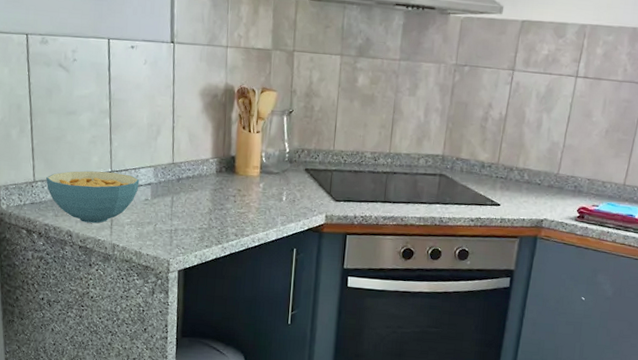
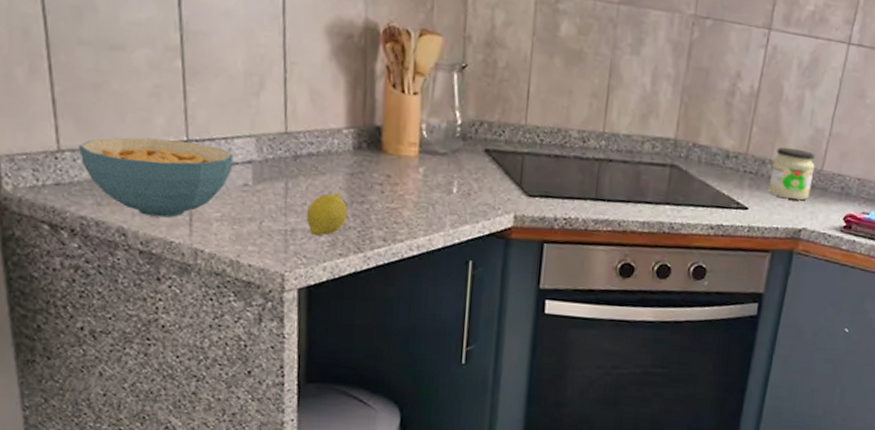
fruit: none [184,203,212,234] -> present [306,192,347,236]
jar: none [515,157,553,198] -> present [768,147,815,200]

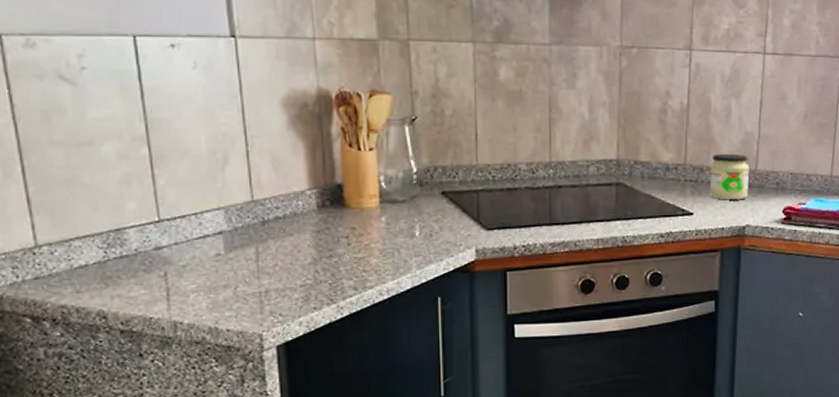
cereal bowl: present [79,137,234,218] -> none [55,221,205,296]
fruit: present [306,192,347,236] -> none [278,250,317,294]

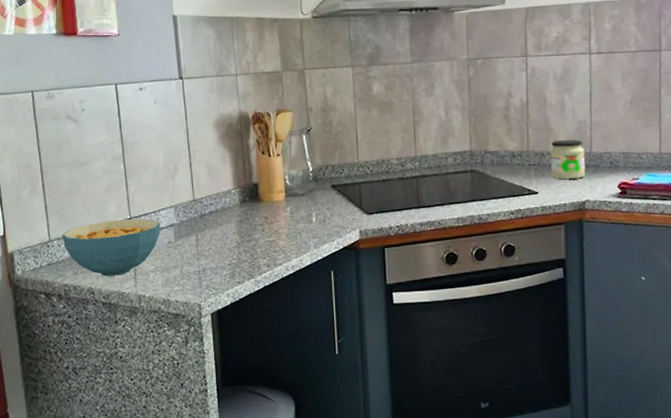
cereal bowl: none [55,221,205,296] -> present [62,218,161,277]

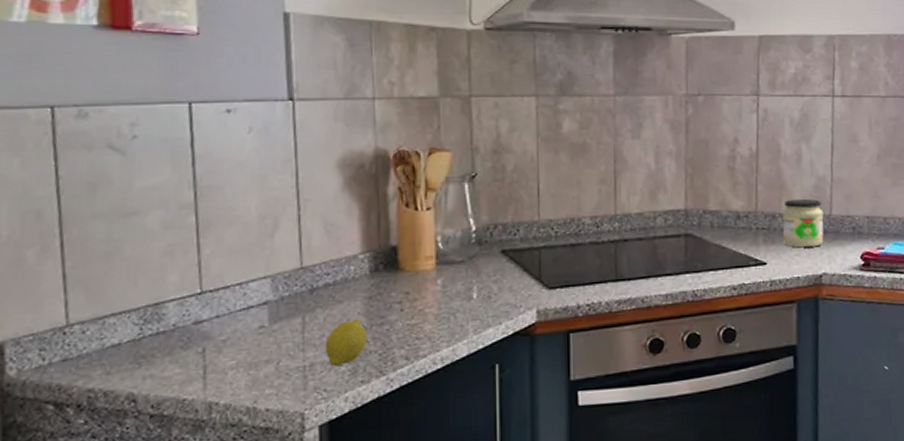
cereal bowl: present [62,218,161,277] -> none [89,293,249,377]
fruit: none [212,237,240,272] -> present [325,318,367,367]

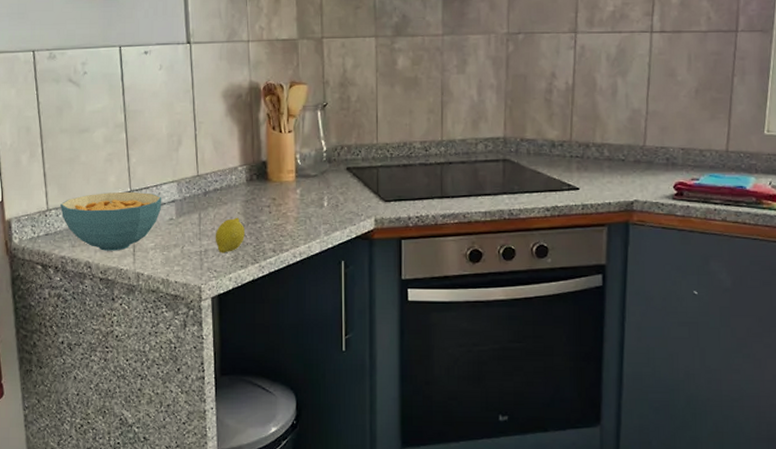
cereal bowl: none [89,293,249,377] -> present [60,191,162,251]
jar: present [782,198,824,248] -> none [595,130,637,176]

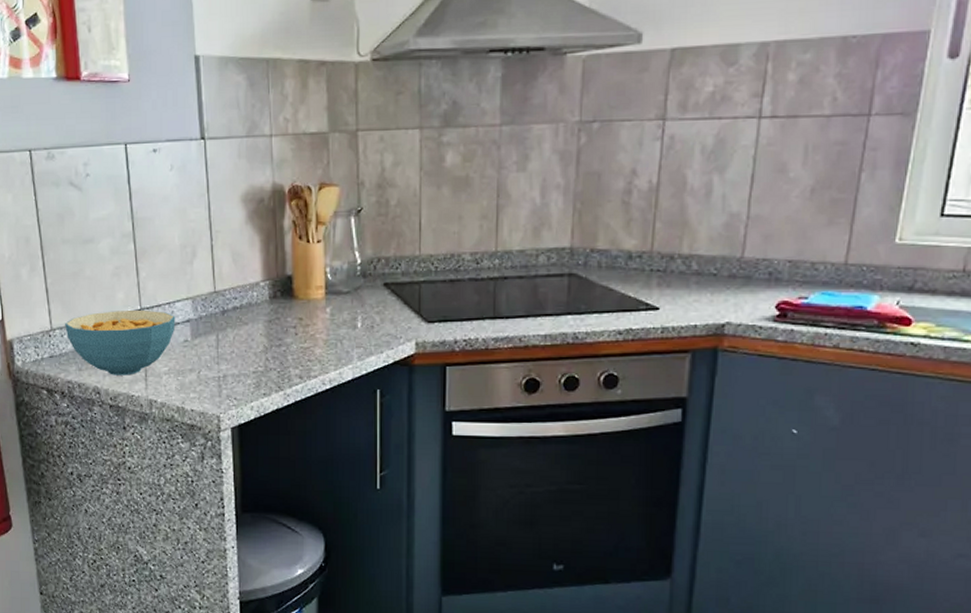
fruit: present [215,217,244,253] -> none [234,339,267,380]

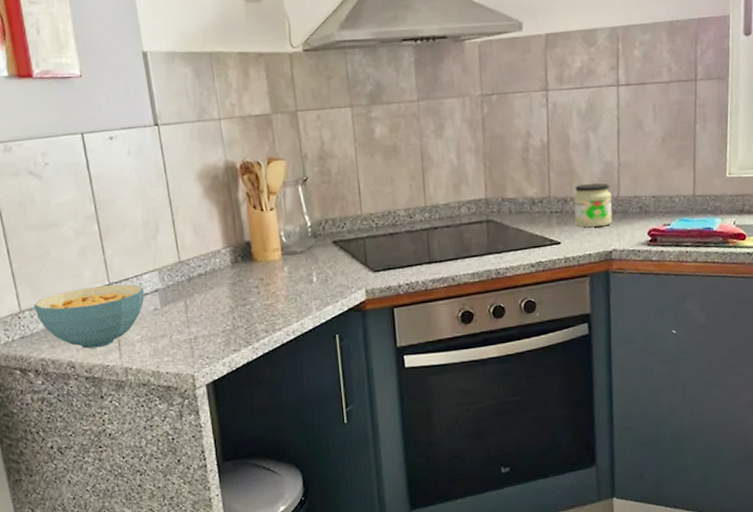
jar: none [680,238,734,293] -> present [573,183,613,227]

